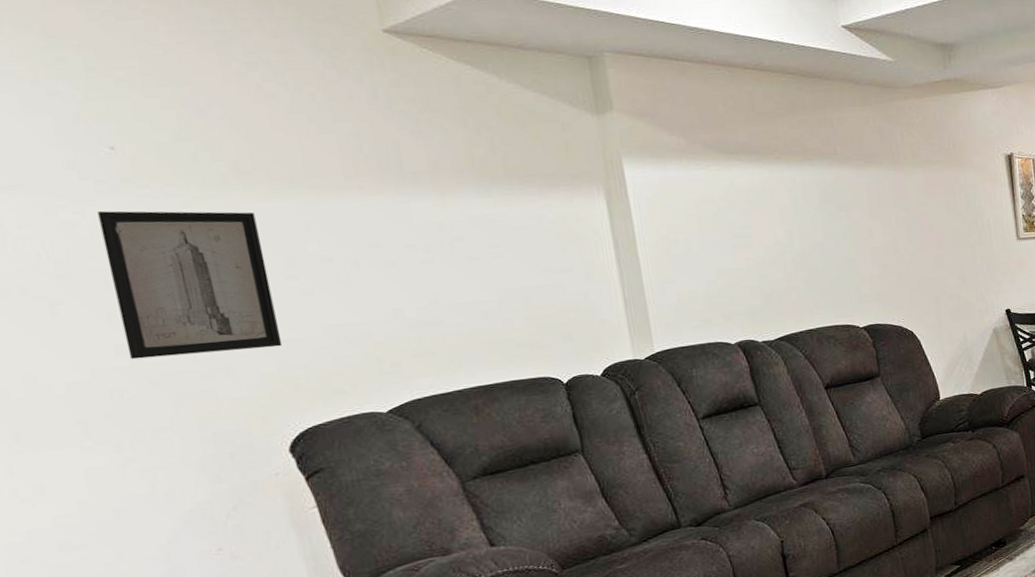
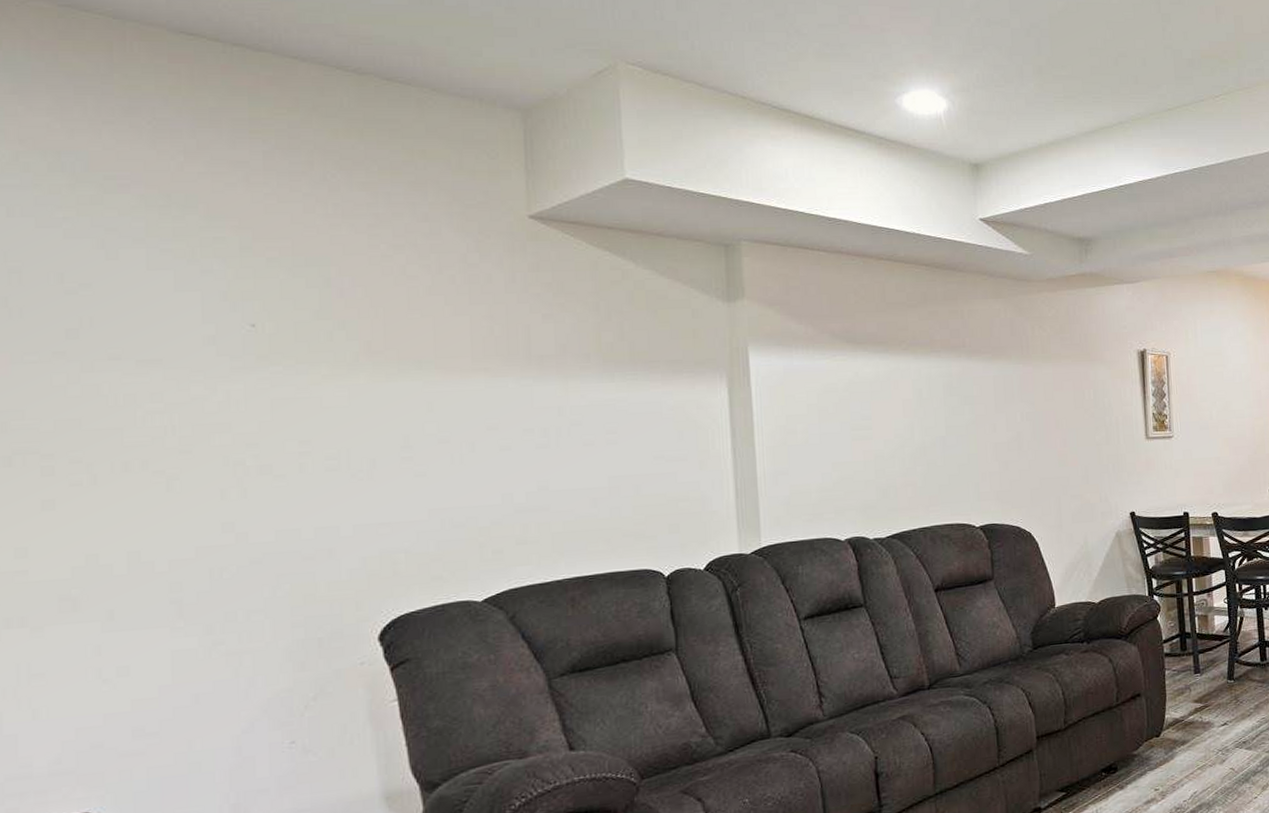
wall art: present [98,210,283,360] -> none [229,387,388,538]

